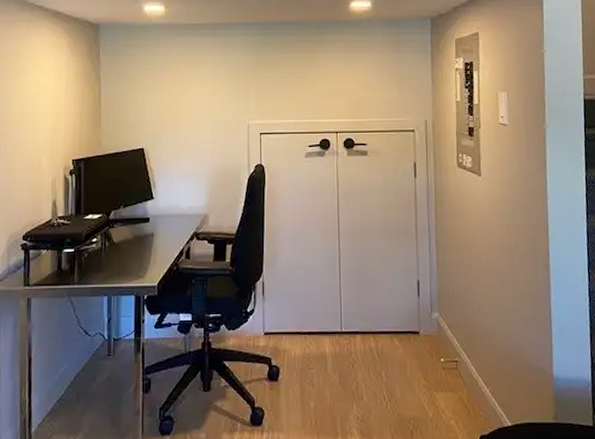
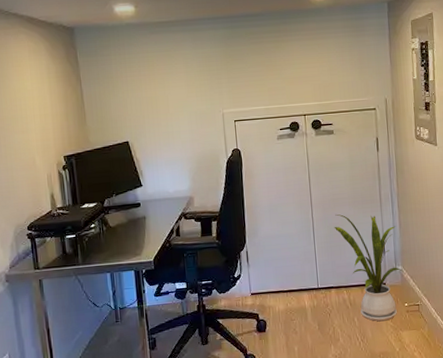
house plant: none [363,247,440,379] -> present [334,214,403,322]

